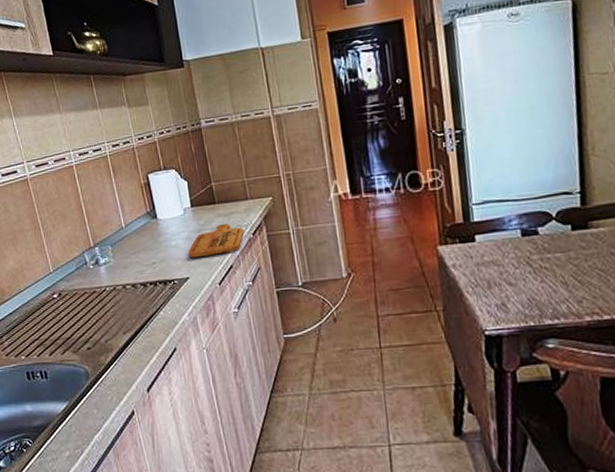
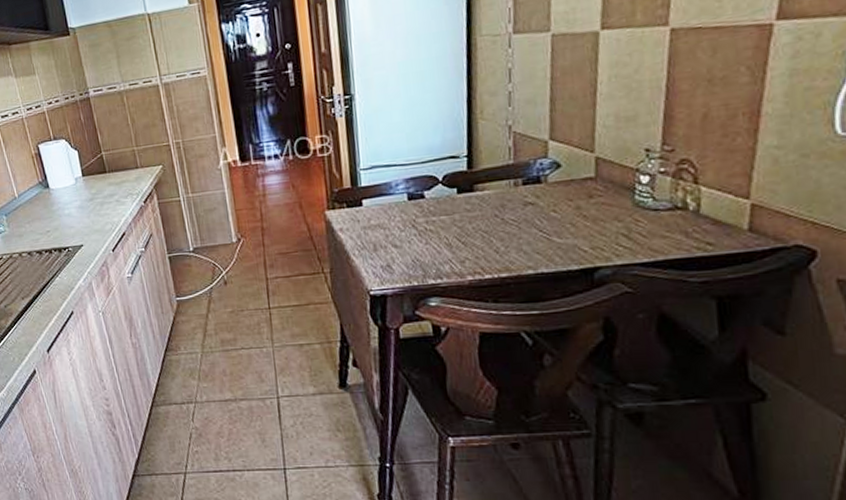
cutting board: present [188,224,245,258] -> none [81,192,136,226]

